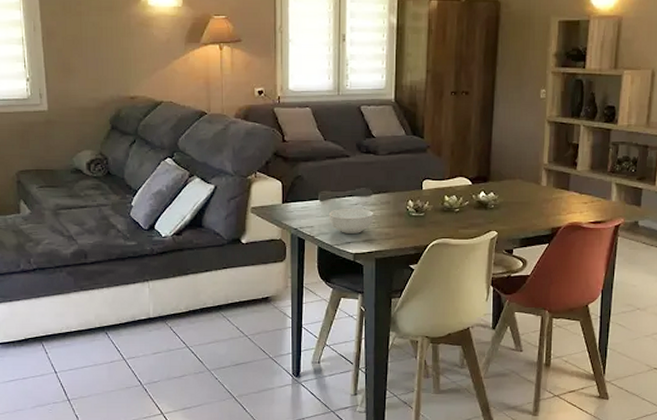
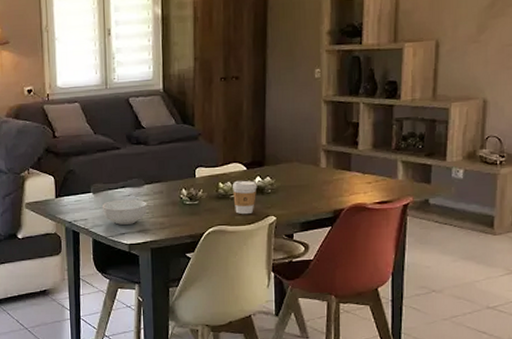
coffee cup: none [458,194,481,229] -> present [233,180,257,215]

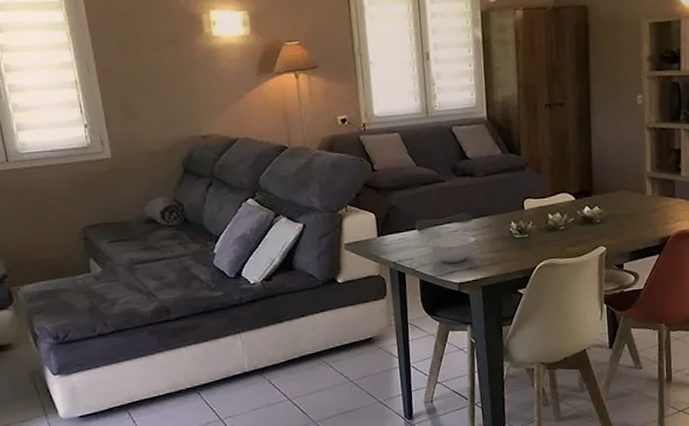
coffee cup: present [233,180,257,215] -> none [562,211,587,246]

